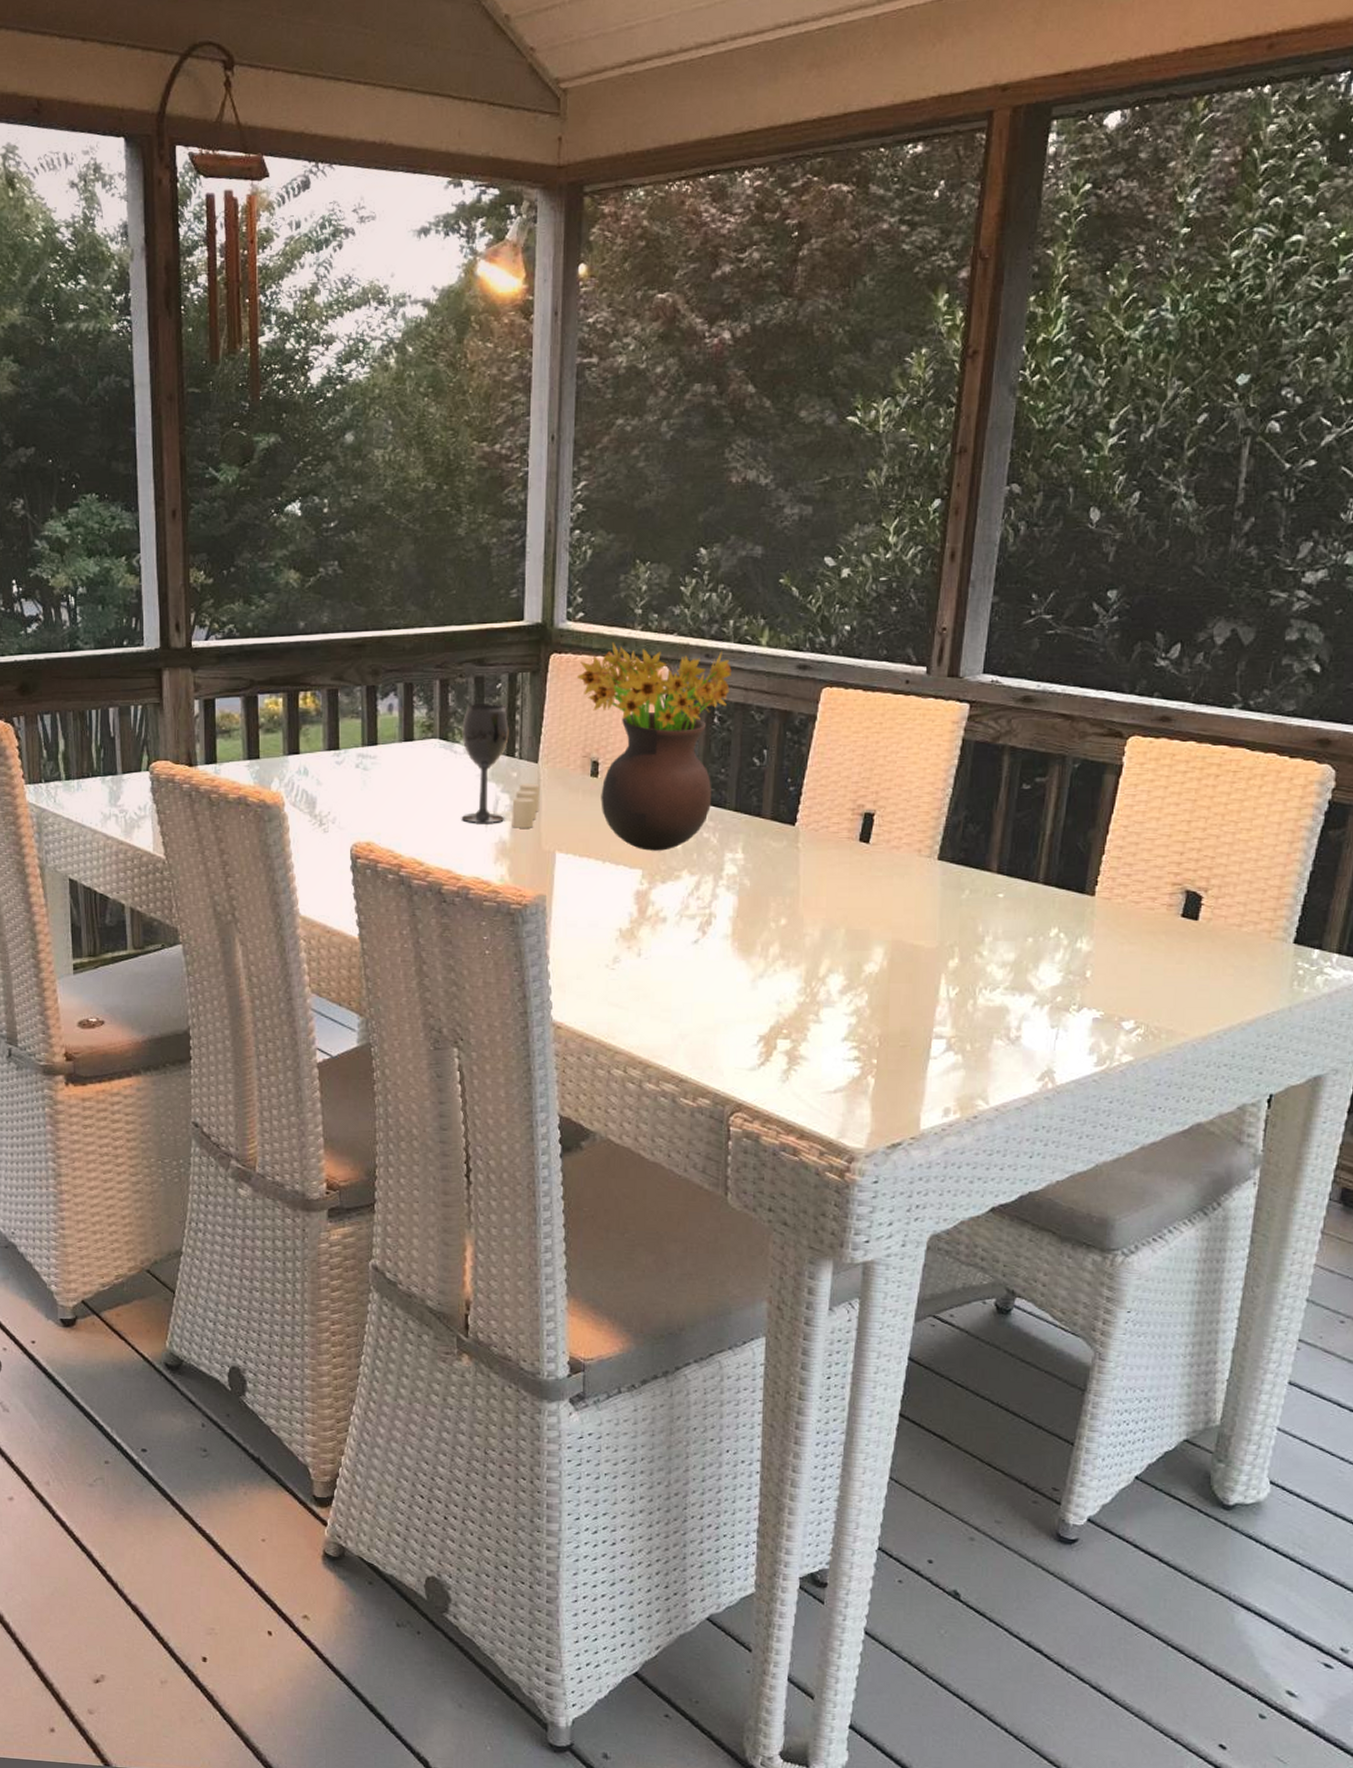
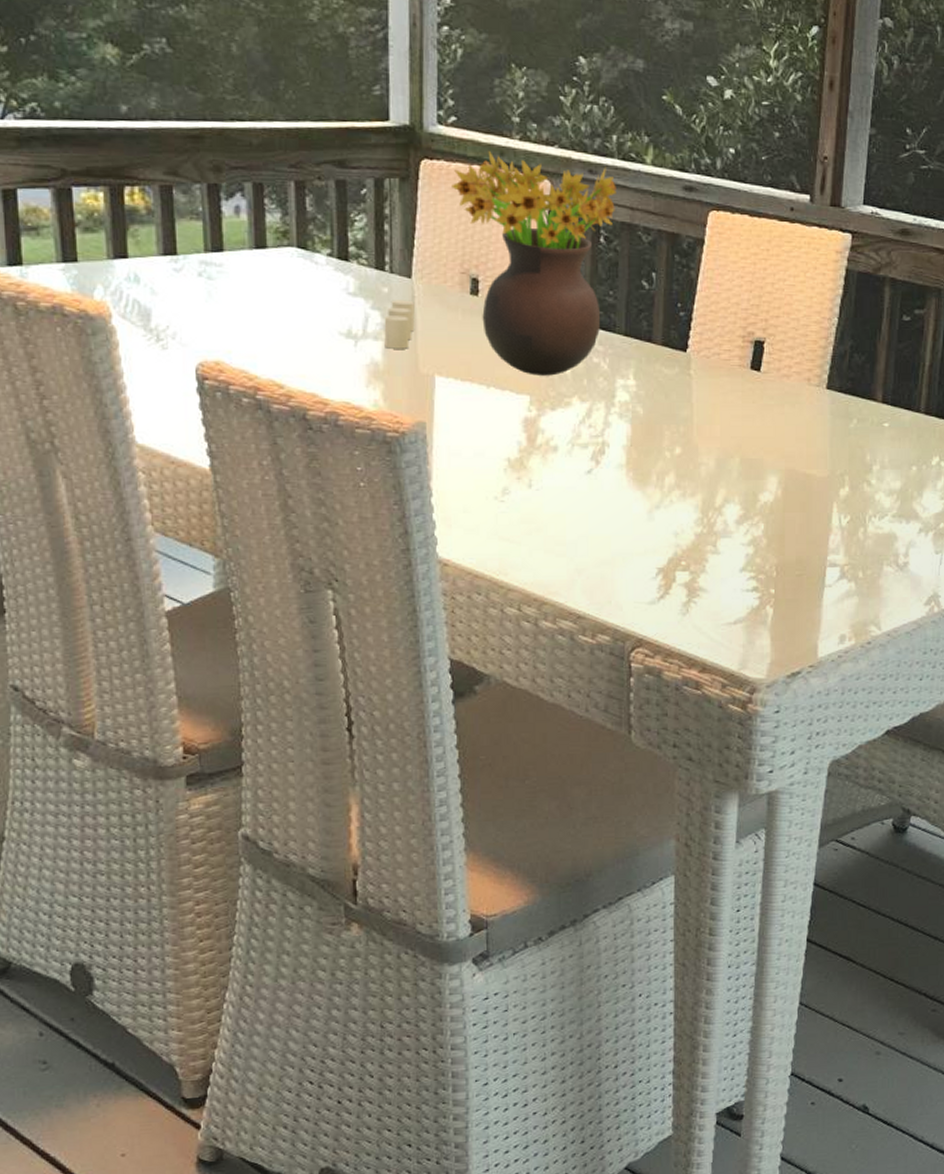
wine glass: present [461,704,509,823] -> none [323,210,377,343]

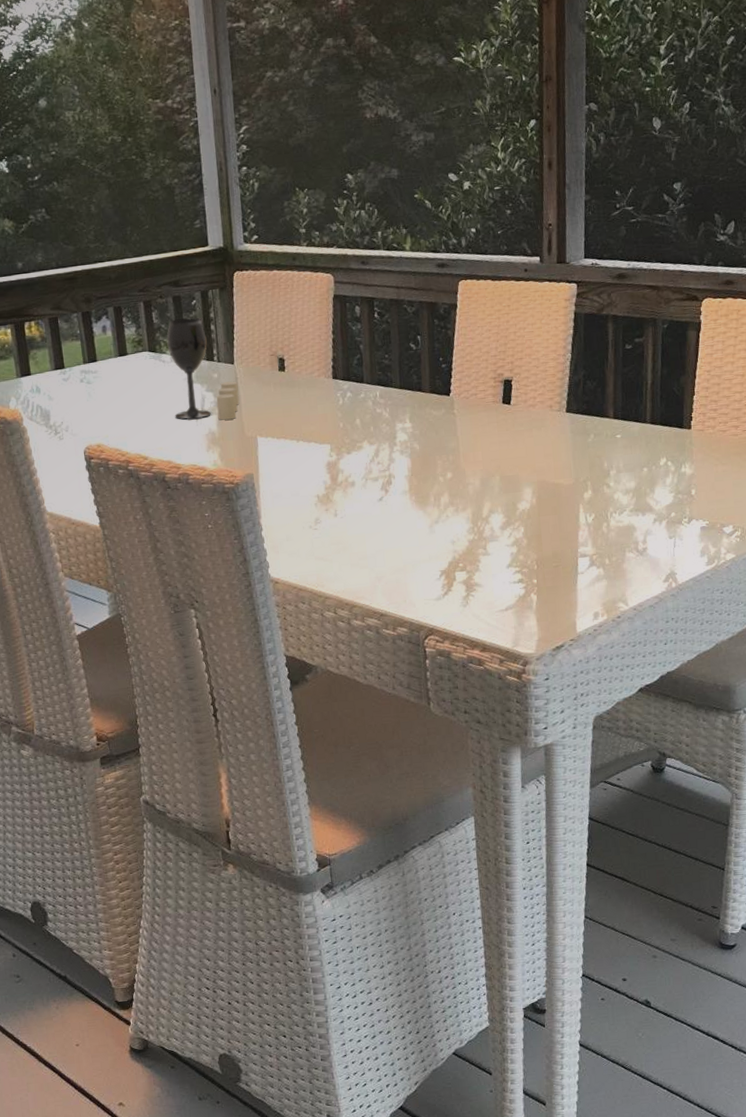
wine glass: none [323,210,377,343] -> present [166,317,211,420]
flower arrangement: present [452,151,616,376] -> none [258,257,385,428]

